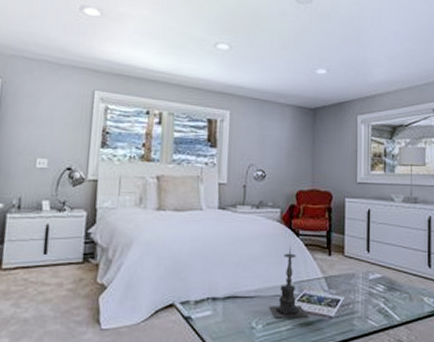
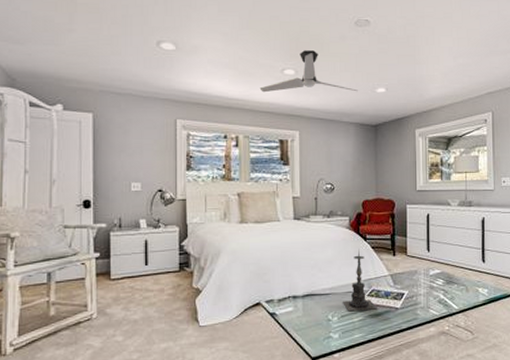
ceiling fan: none [189,24,296,72] -> present [259,50,358,93]

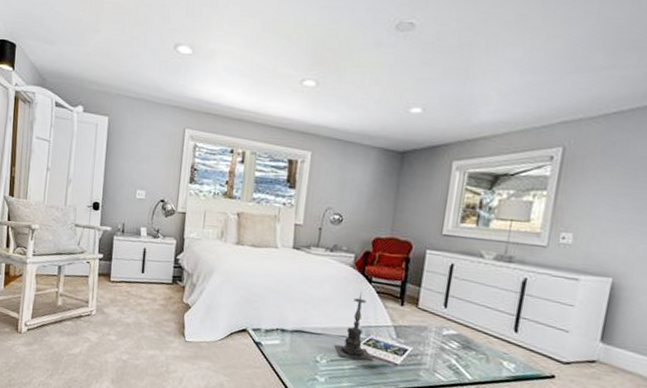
ceiling fan: present [259,50,358,93] -> none [274,58,387,111]

